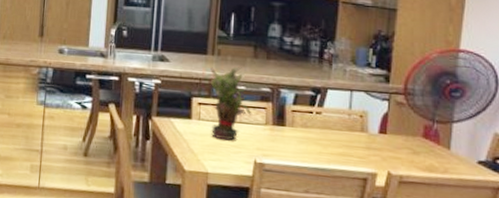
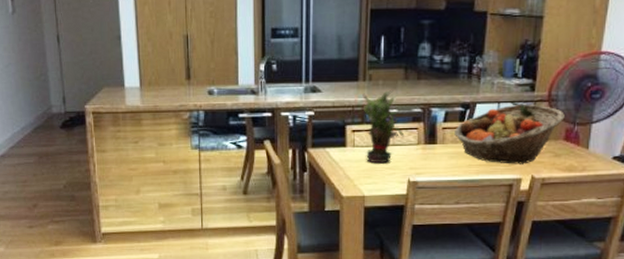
fruit basket: none [304,94,422,158] -> present [455,103,565,164]

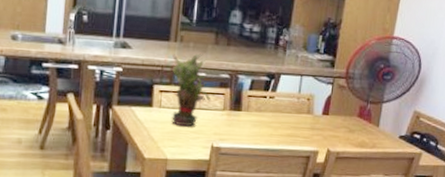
fruit basket: present [455,103,565,164] -> none [259,78,360,138]

